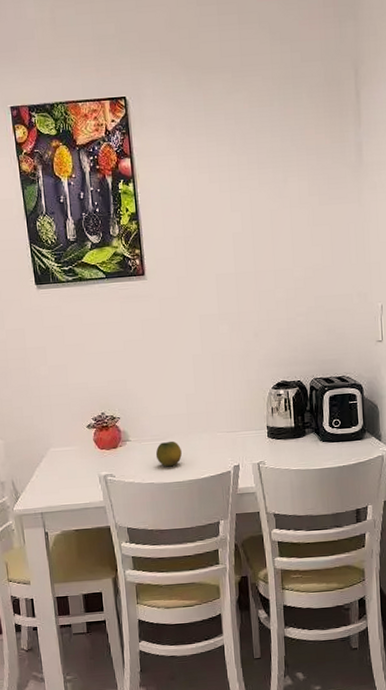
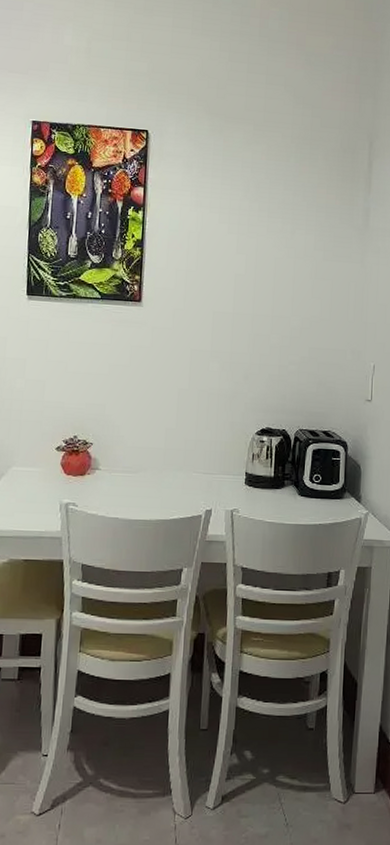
fruit: present [155,441,182,467] -> none [124,475,153,503]

